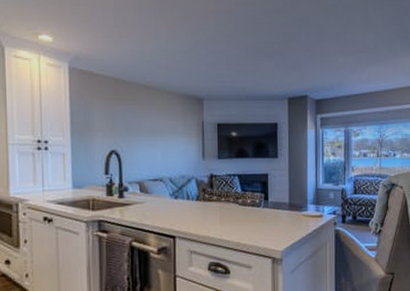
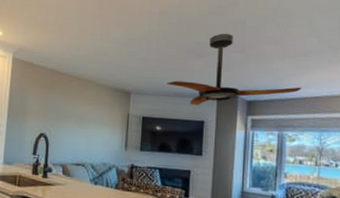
ceiling fan: none [238,32,363,108] -> present [166,34,302,106]

